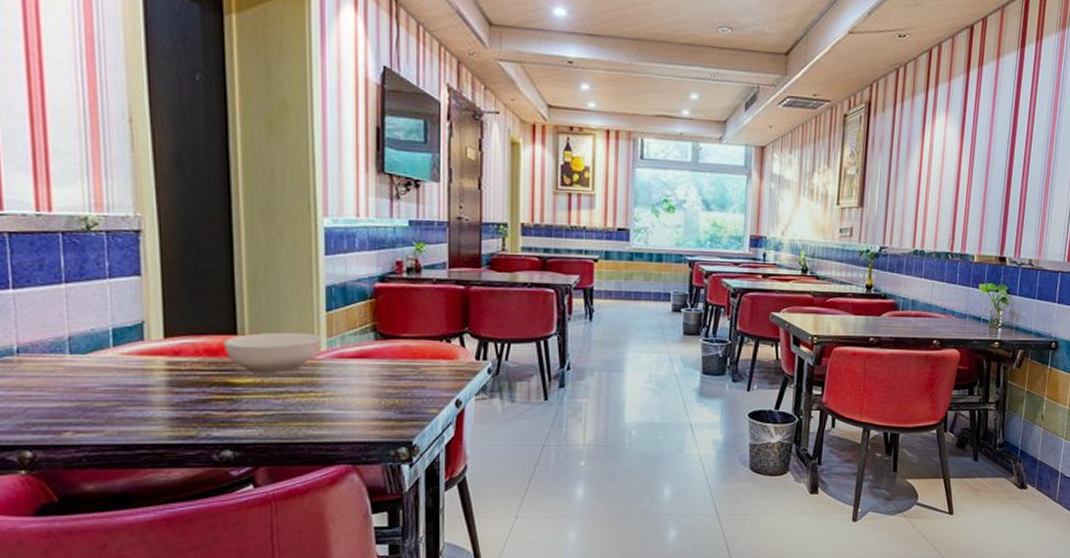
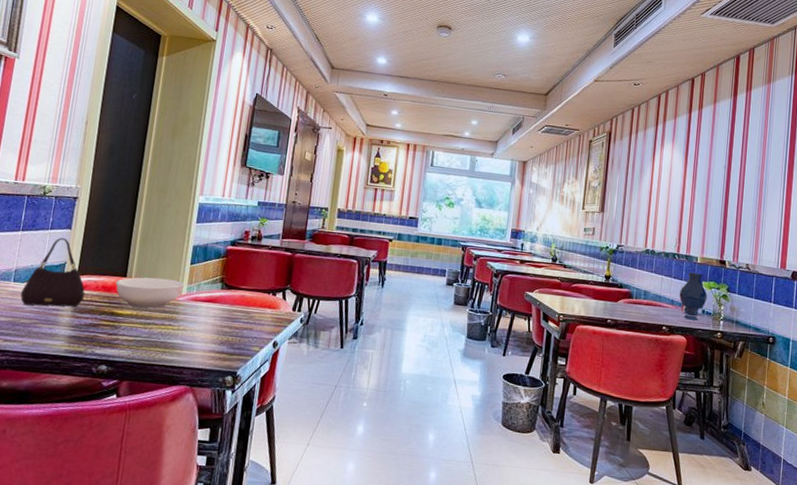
handbag: none [83,288,182,383] -> present [20,238,86,307]
vase: none [952,274,984,330] -> present [679,272,707,320]

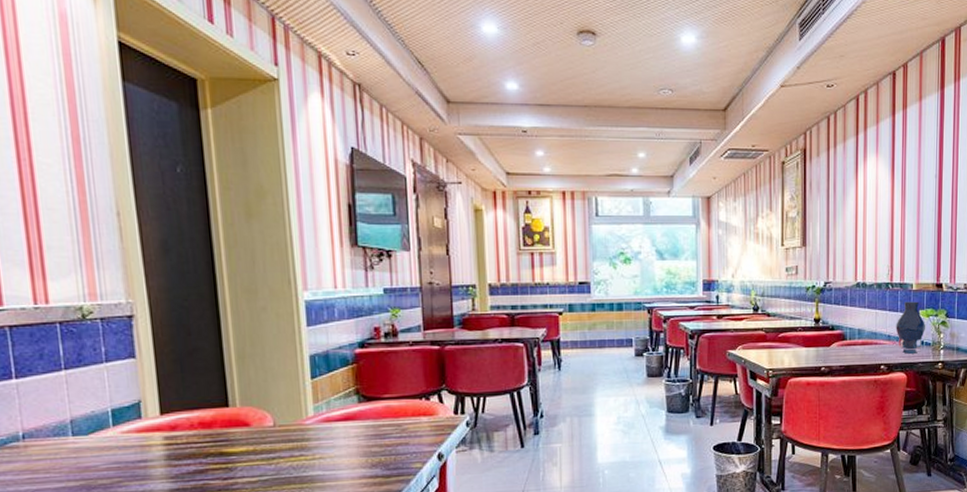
handbag: present [20,238,86,307] -> none [86,370,179,462]
bowl: present [115,277,184,309] -> none [216,400,308,441]

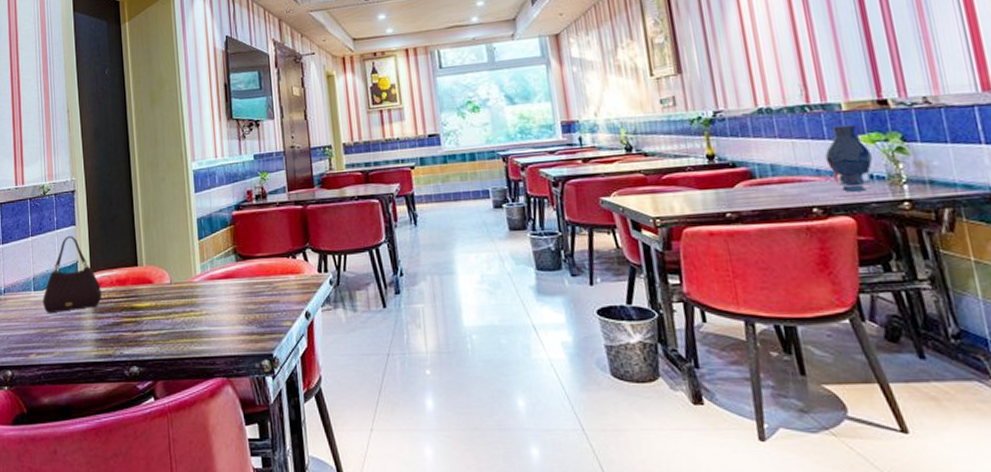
handbag: none [86,370,179,462] -> present [42,236,102,313]

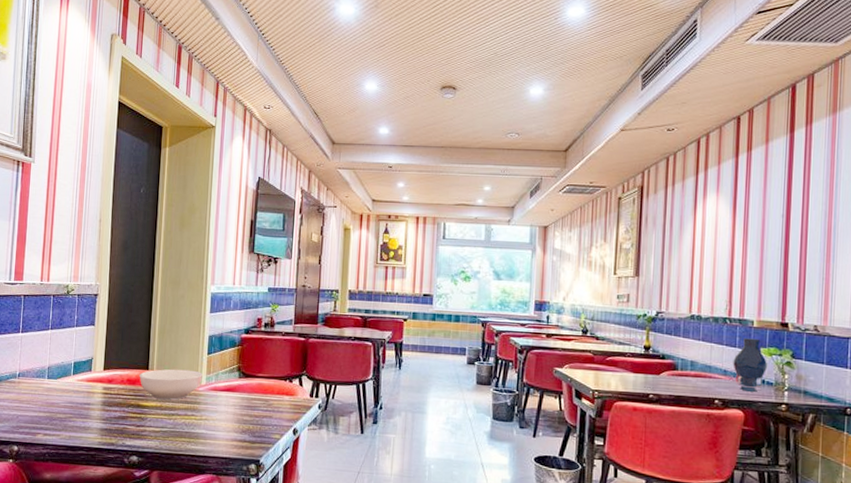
handbag: present [42,236,102,313] -> none [54,334,113,401]
bowl: none [128,259,196,297] -> present [139,369,203,400]

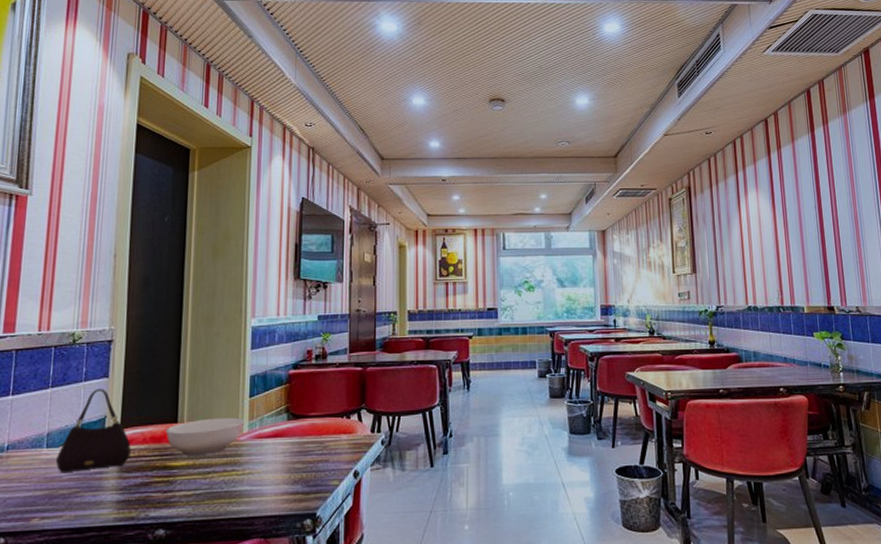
handbag: none [54,334,113,401] -> present [55,389,132,472]
vase: present [733,338,767,392] -> none [791,324,822,376]

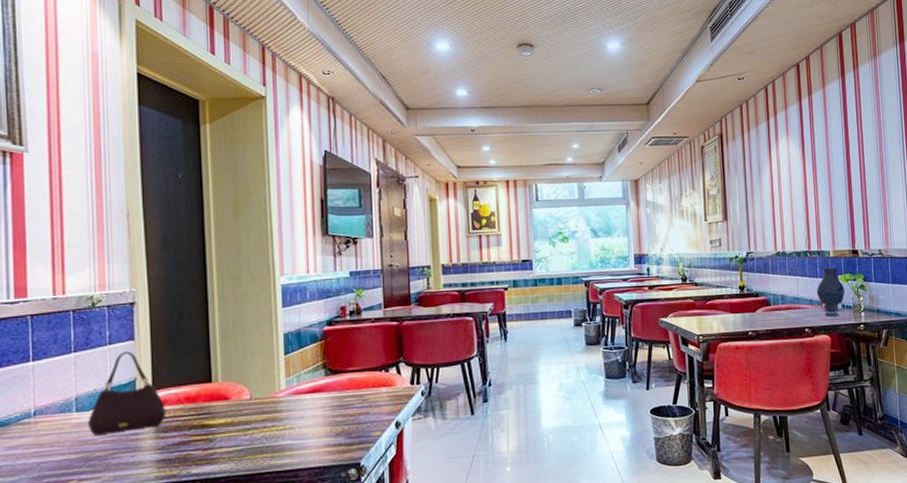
bowl: present [165,417,244,456] -> none [200,375,281,414]
vase: none [791,324,822,376] -> present [816,267,845,317]

